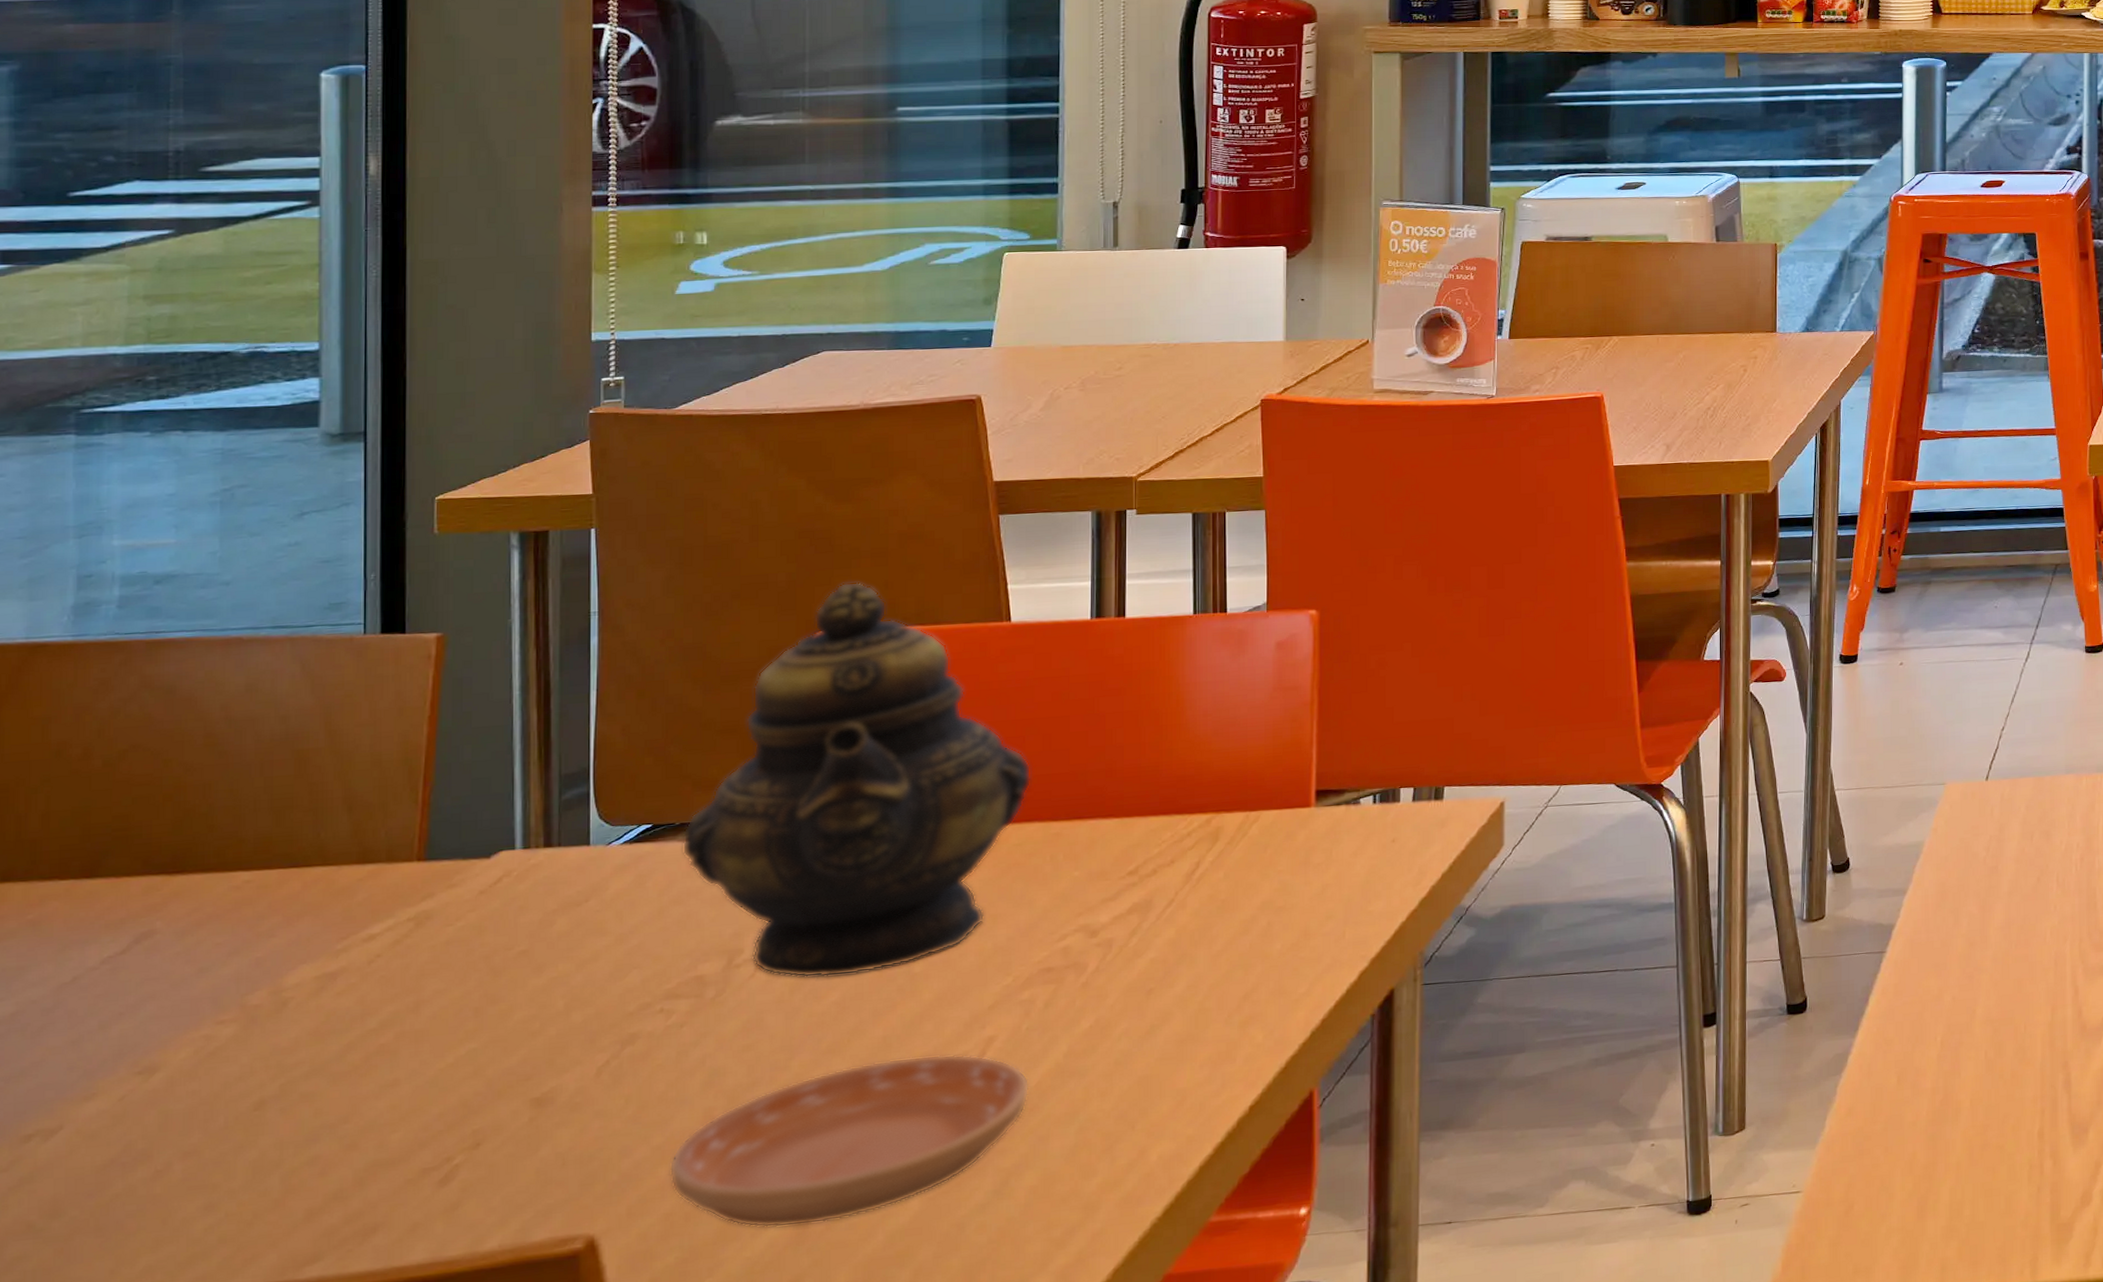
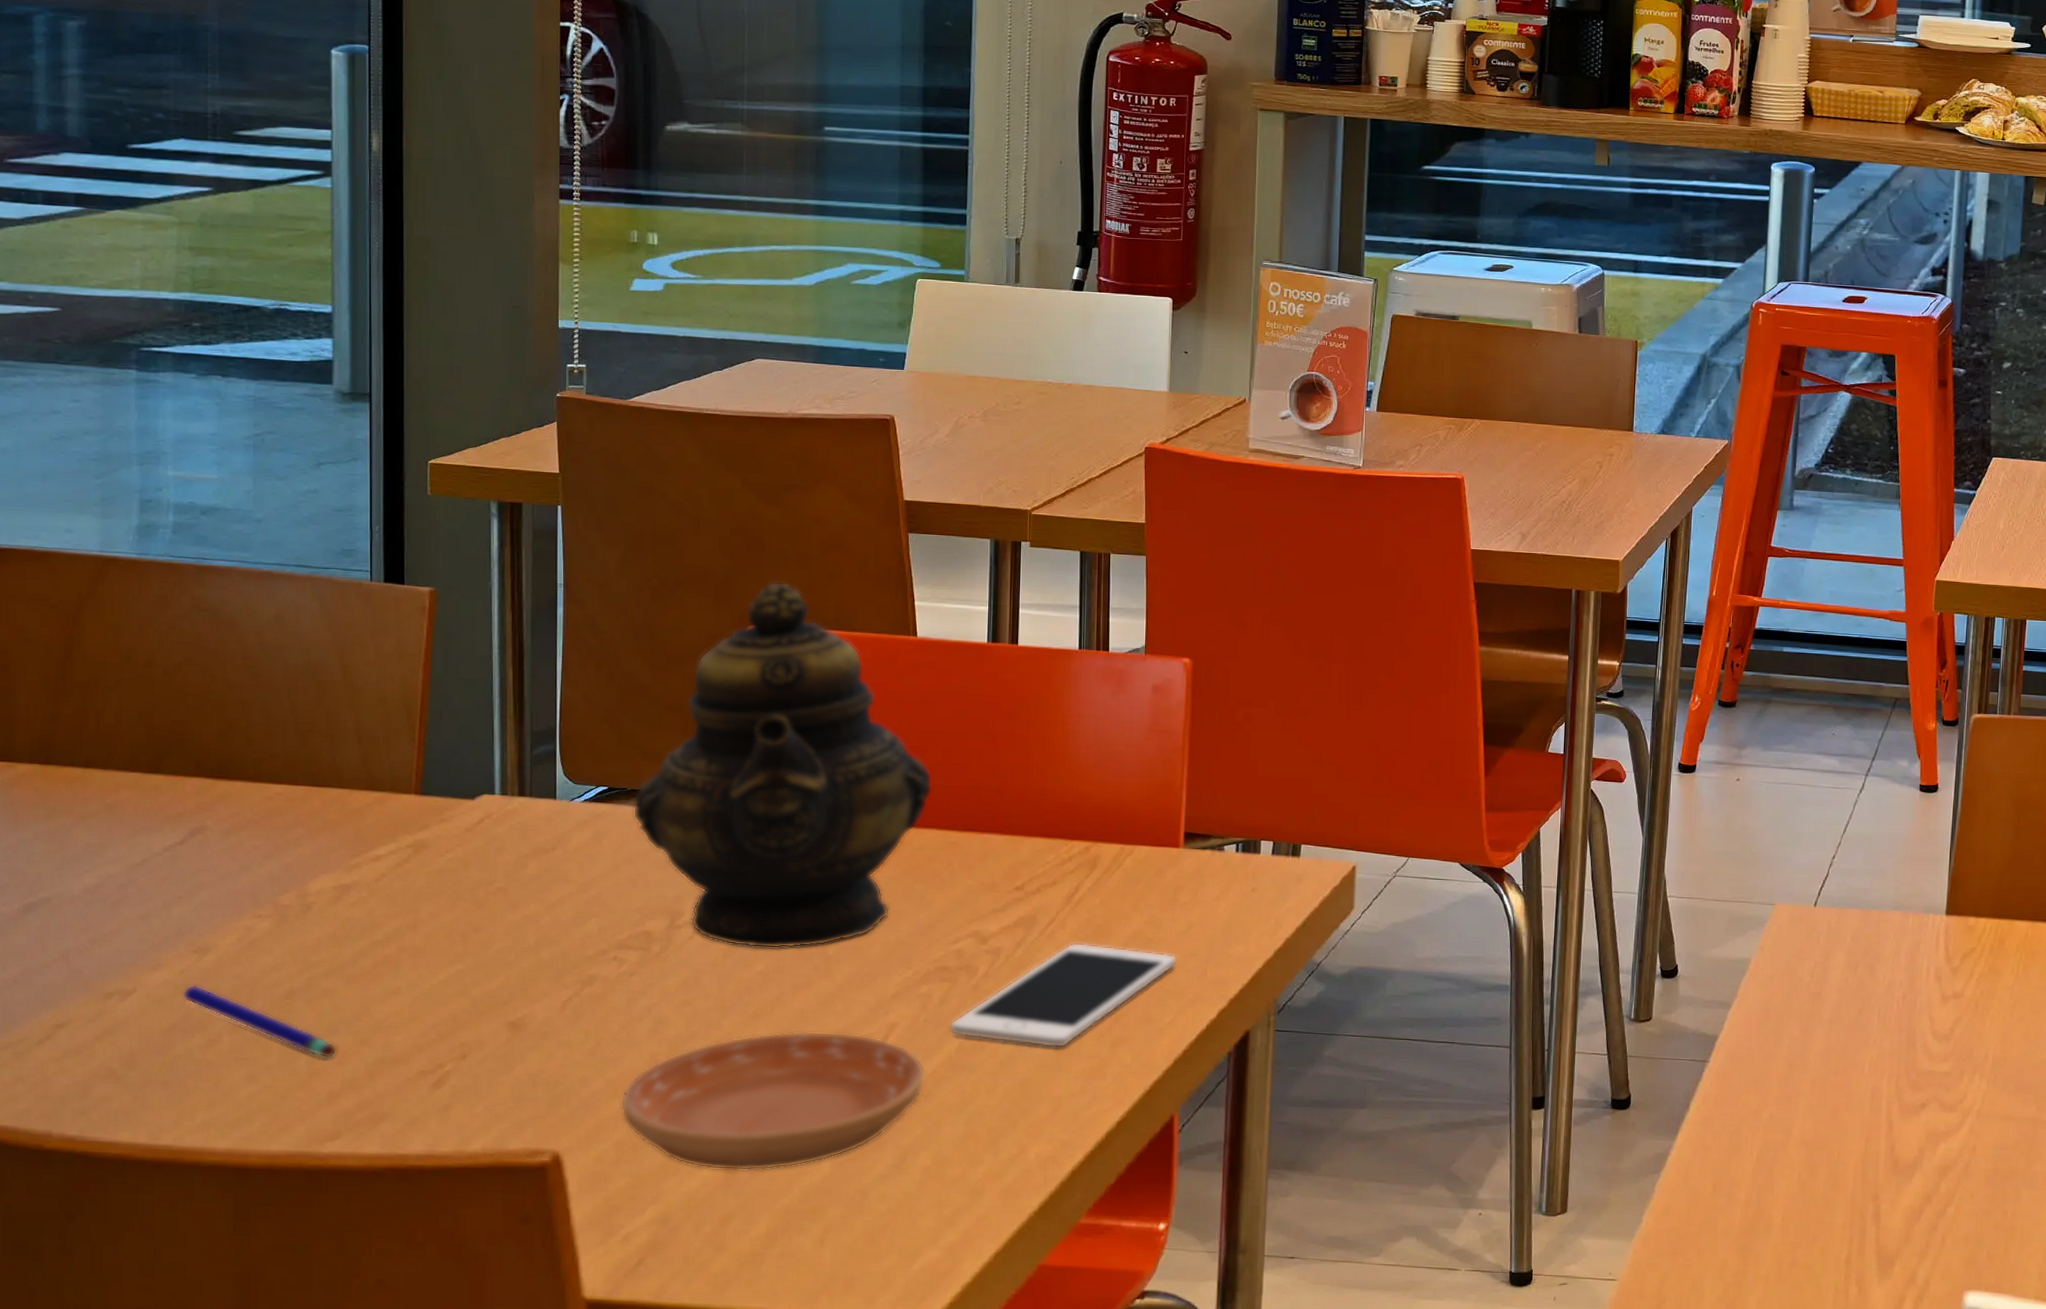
pen: none [122,1110,319,1172] -> present [182,985,337,1059]
cell phone: none [1056,919,1313,1041] -> present [949,942,1178,1048]

